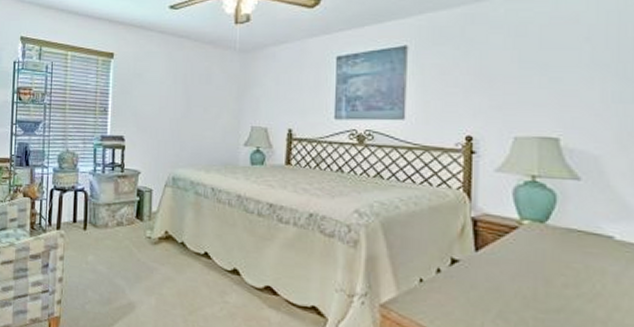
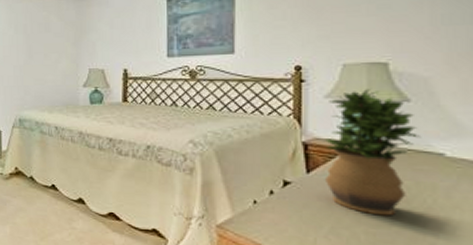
potted plant: none [494,165,591,301] -> present [325,89,422,216]

